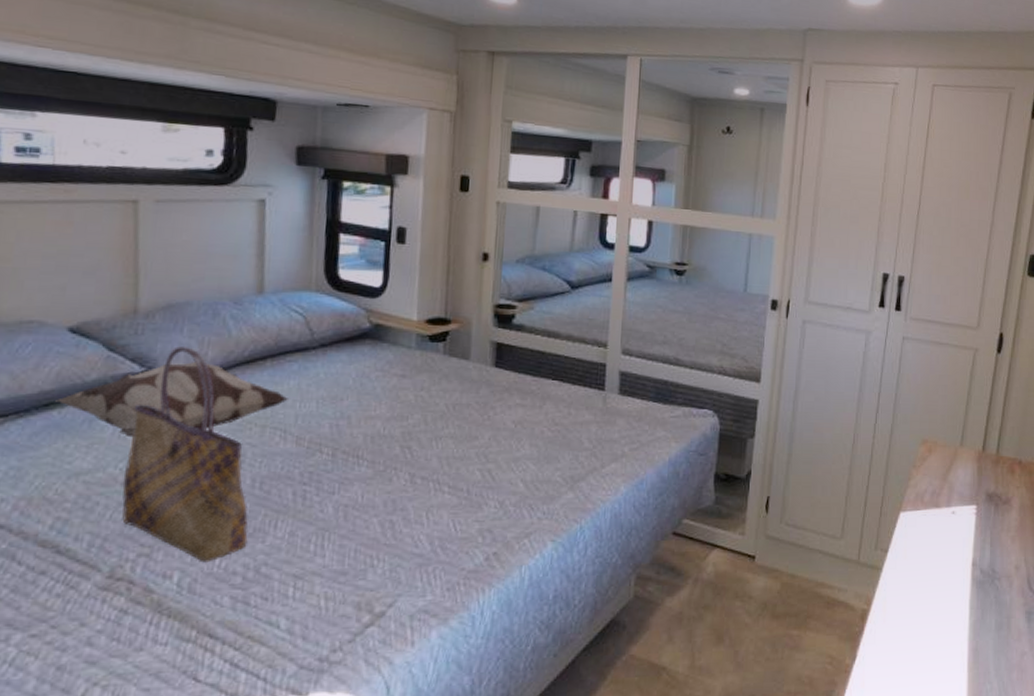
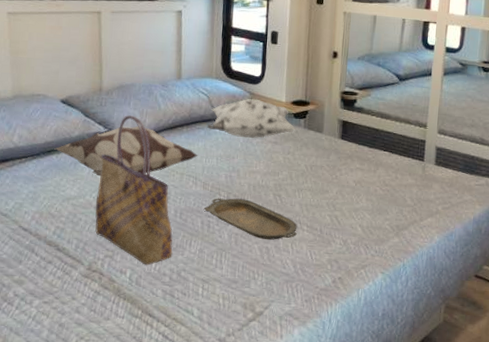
serving tray: none [296,455,435,509] -> present [203,198,298,240]
decorative pillow: none [303,317,431,372] -> present [207,99,295,138]

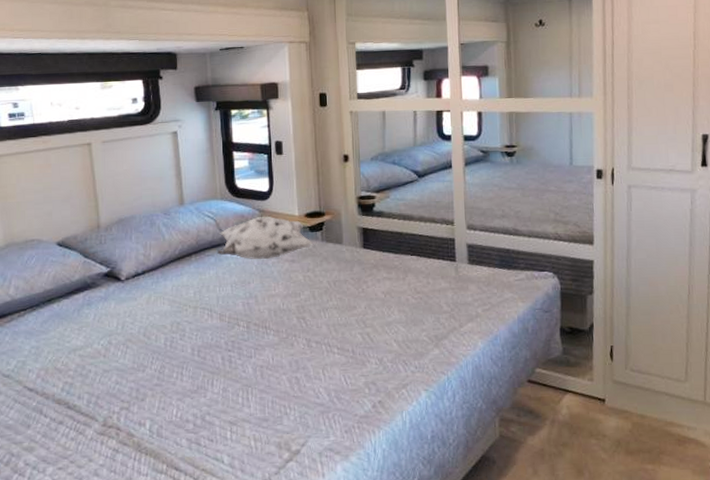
decorative pillow: present [54,126,199,177] -> none [55,261,212,321]
tote bag: present [95,115,173,265] -> none [104,250,194,413]
serving tray: present [203,198,298,240] -> none [222,327,327,369]

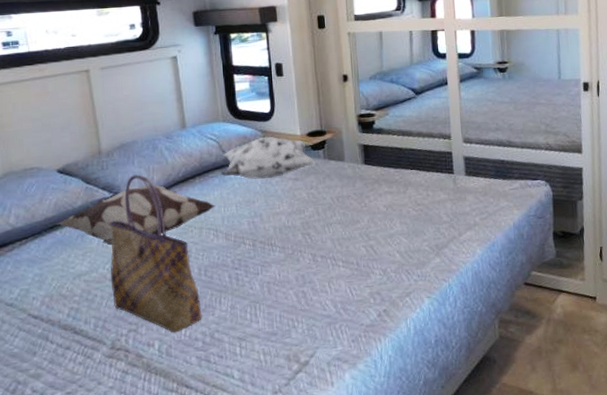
decorative pillow: none [55,261,212,321] -> present [57,185,216,246]
tote bag: none [104,250,194,413] -> present [109,174,202,333]

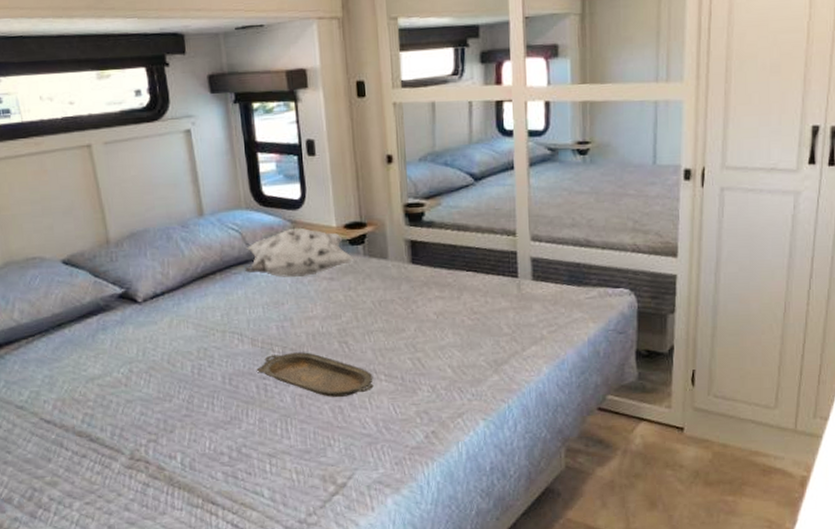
decorative pillow: present [57,185,216,246] -> none [65,281,240,348]
tote bag: present [109,174,202,333] -> none [122,268,228,446]
serving tray: none [229,244,333,283] -> present [256,352,374,397]

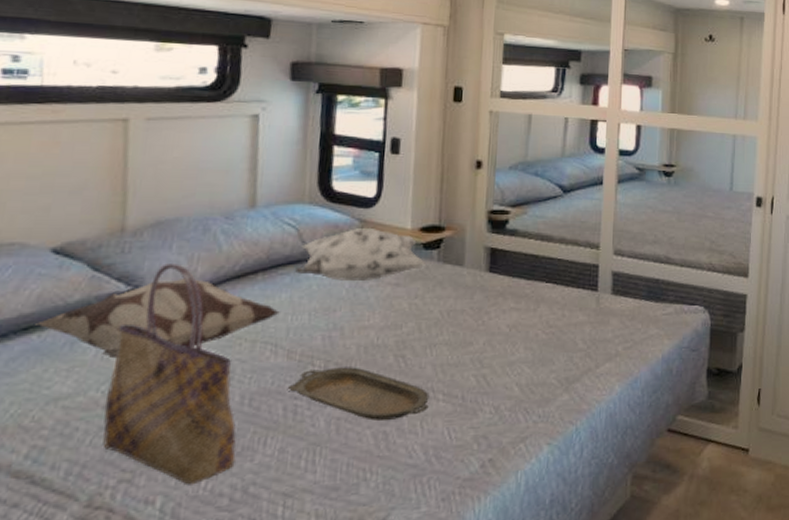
decorative pillow: none [65,281,240,348] -> present [35,279,281,359]
tote bag: none [122,268,228,446] -> present [103,264,236,485]

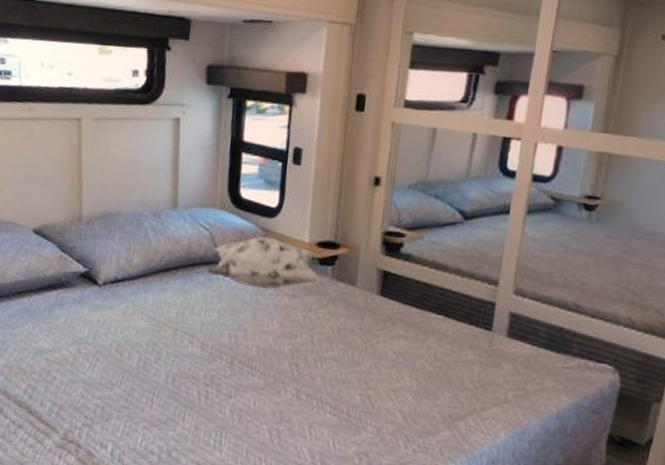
decorative pillow: present [35,279,281,359] -> none [26,266,197,327]
tote bag: present [103,264,236,485] -> none [72,252,163,440]
serving tray: present [287,367,430,421] -> none [201,362,318,421]

